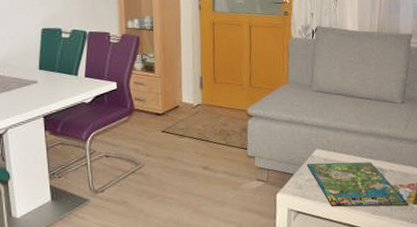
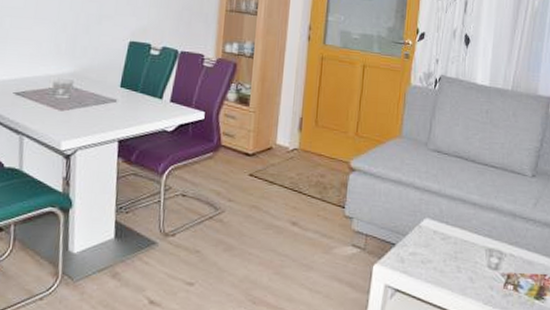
board game: present [306,162,409,208] -> none [412,233,530,300]

